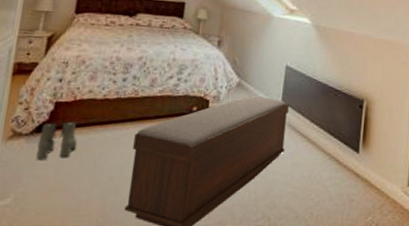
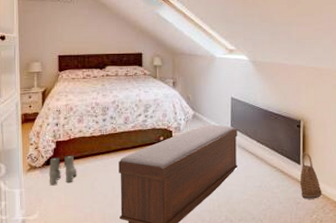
basket: none [356,139,382,197] -> present [299,152,322,199]

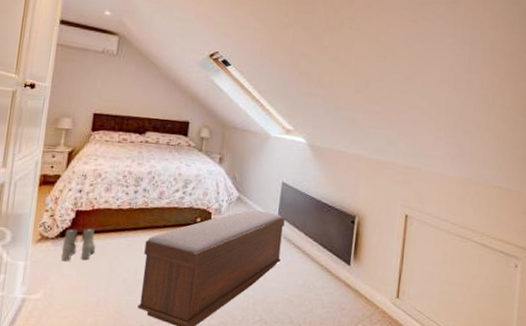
basket: present [299,152,322,199] -> none [347,252,371,306]

